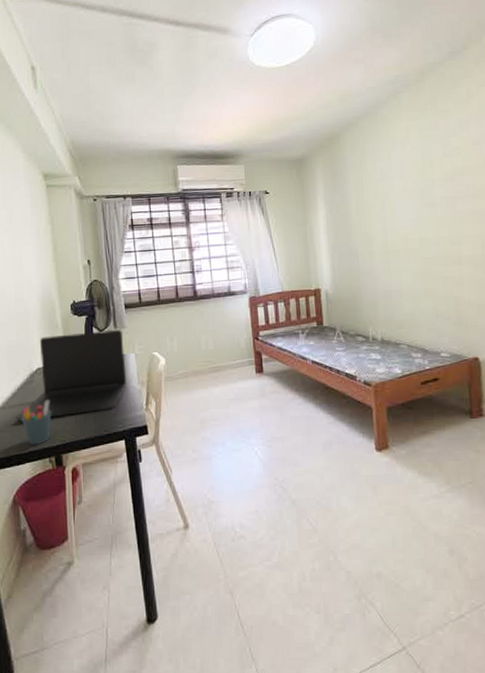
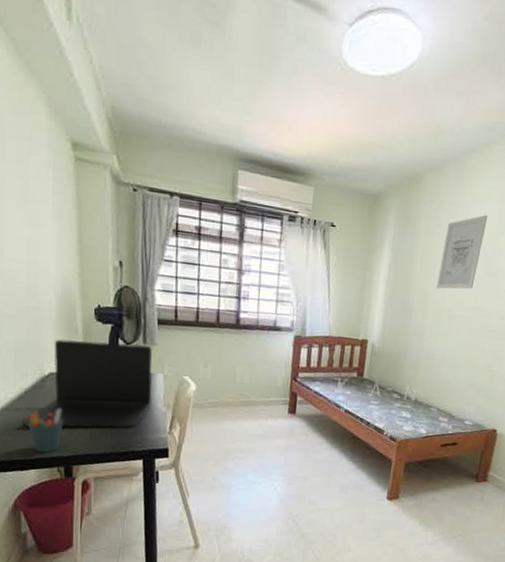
wall art: none [373,153,414,228] -> present [436,214,488,289]

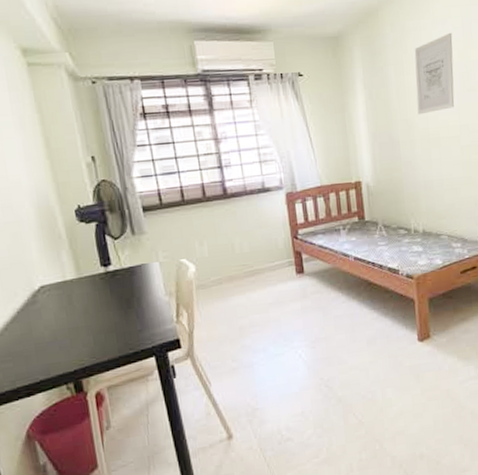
laptop: present [21,339,152,429] -> none [19,236,153,349]
pen holder: present [28,409,63,453] -> none [25,322,65,374]

